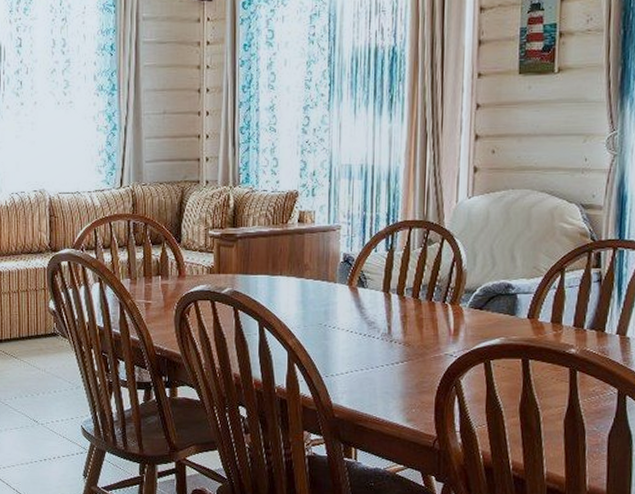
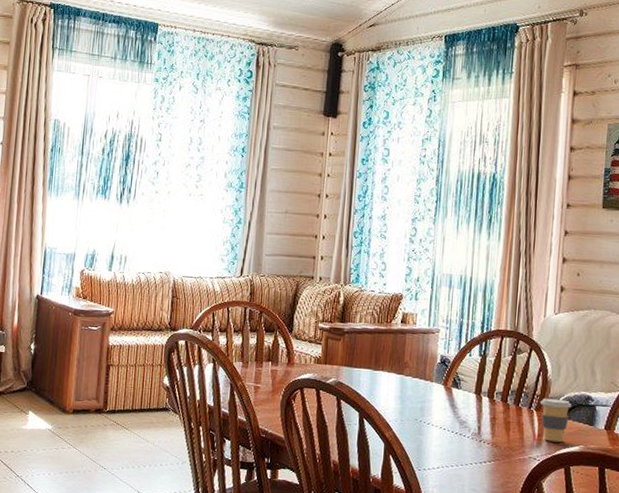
coffee cup: none [455,290,490,336] -> present [540,398,571,443]

